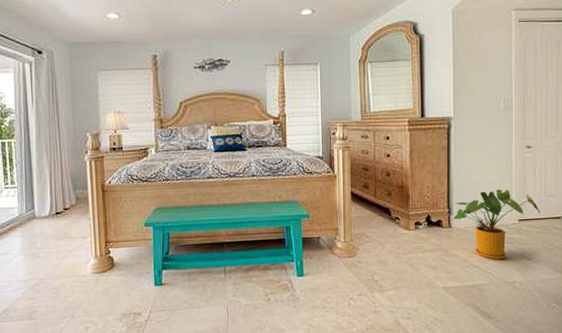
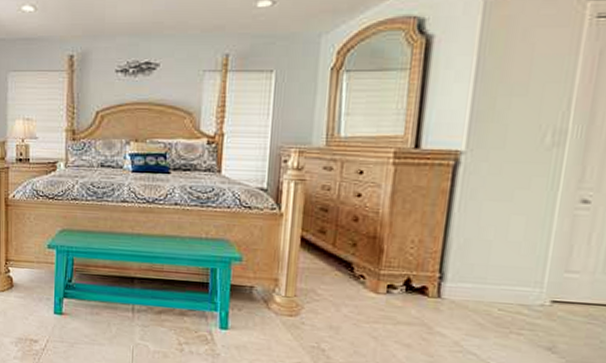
house plant: present [452,189,540,260] -> none [444,256,591,351]

